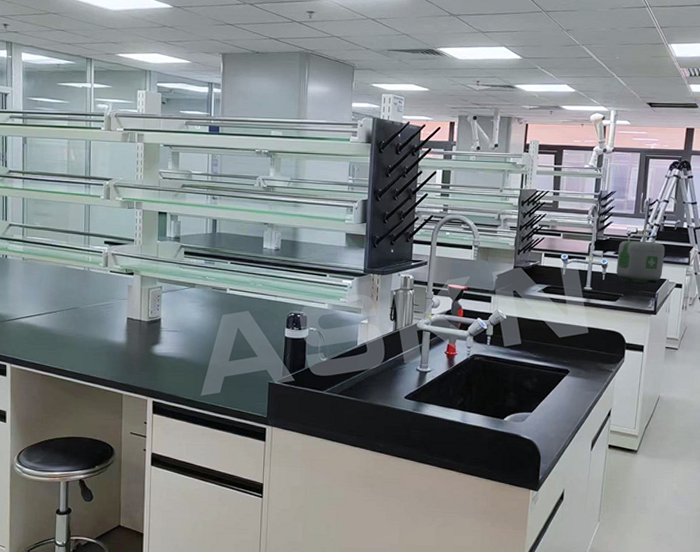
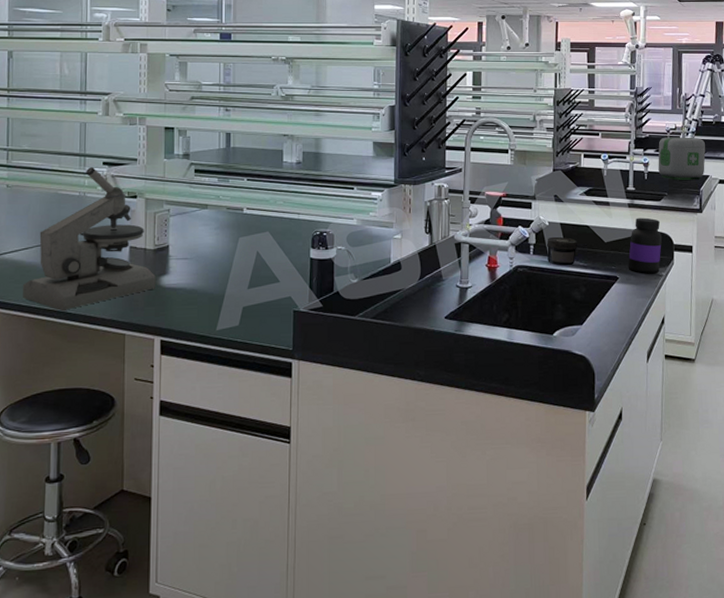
microscope: none [36,245,149,371] -> present [22,167,156,312]
jar: none [503,330,532,358] -> present [547,237,577,266]
jar: none [579,316,614,371] -> present [628,217,662,275]

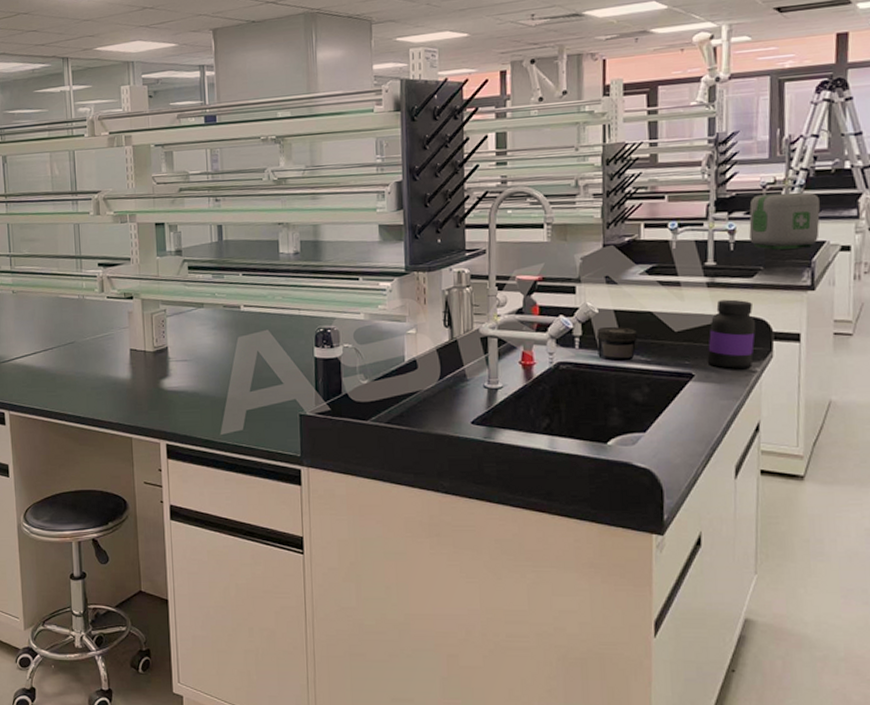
microscope: present [22,167,156,312] -> none [34,269,158,415]

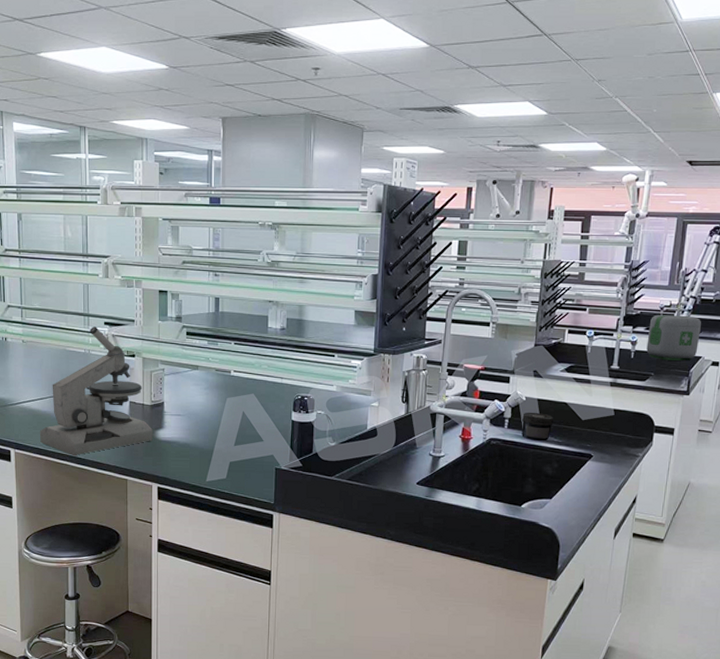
microscope: none [34,269,158,415] -> present [39,326,153,456]
jar: present [707,299,755,372] -> none [603,397,642,455]

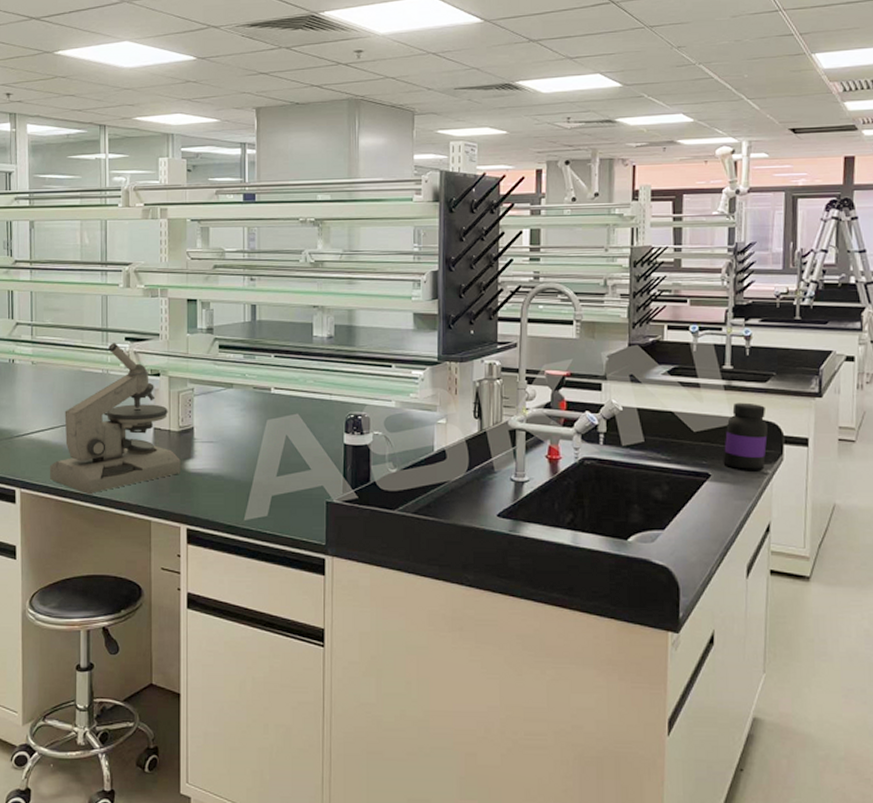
jar: present [521,413,553,442] -> none [620,425,658,459]
jar: none [603,397,642,455] -> present [723,402,768,473]
first aid kit: present [646,315,701,361] -> none [763,303,828,357]

